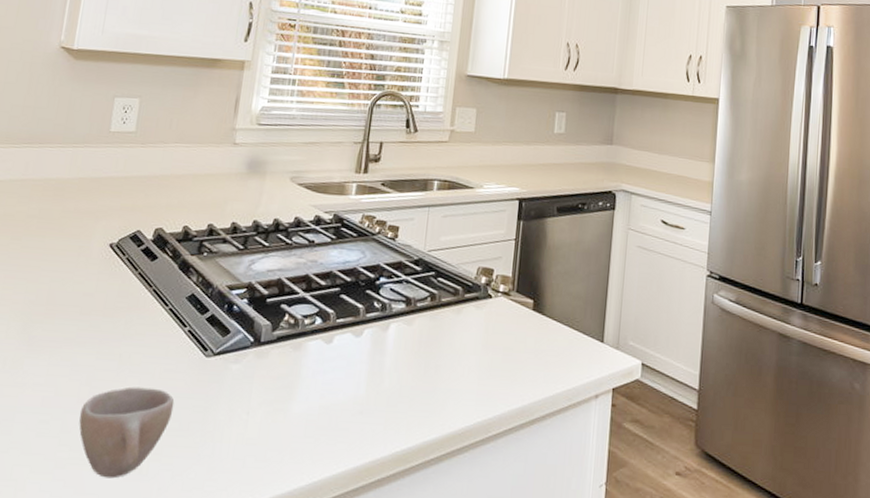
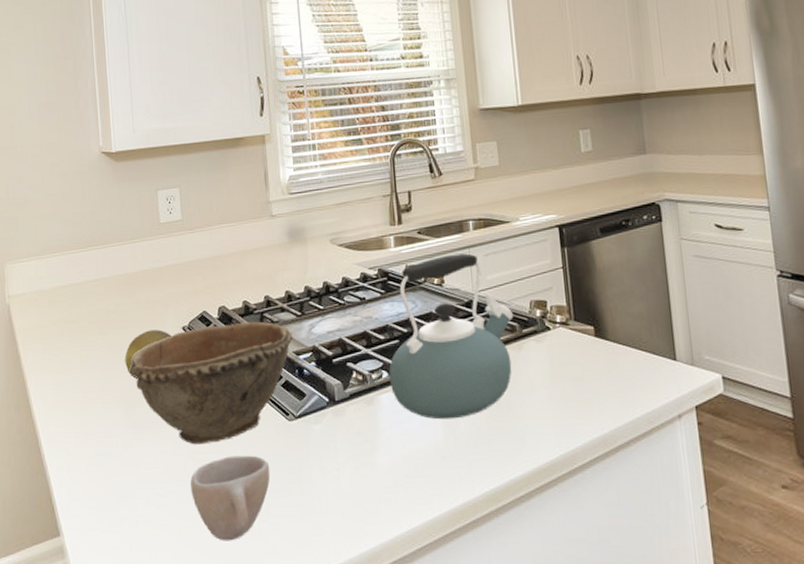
fruit: none [35,242,96,293] -> present [125,329,171,380]
bowl: none [36,247,230,372] -> present [128,321,293,445]
kettle: none [321,210,460,375] -> present [389,253,514,420]

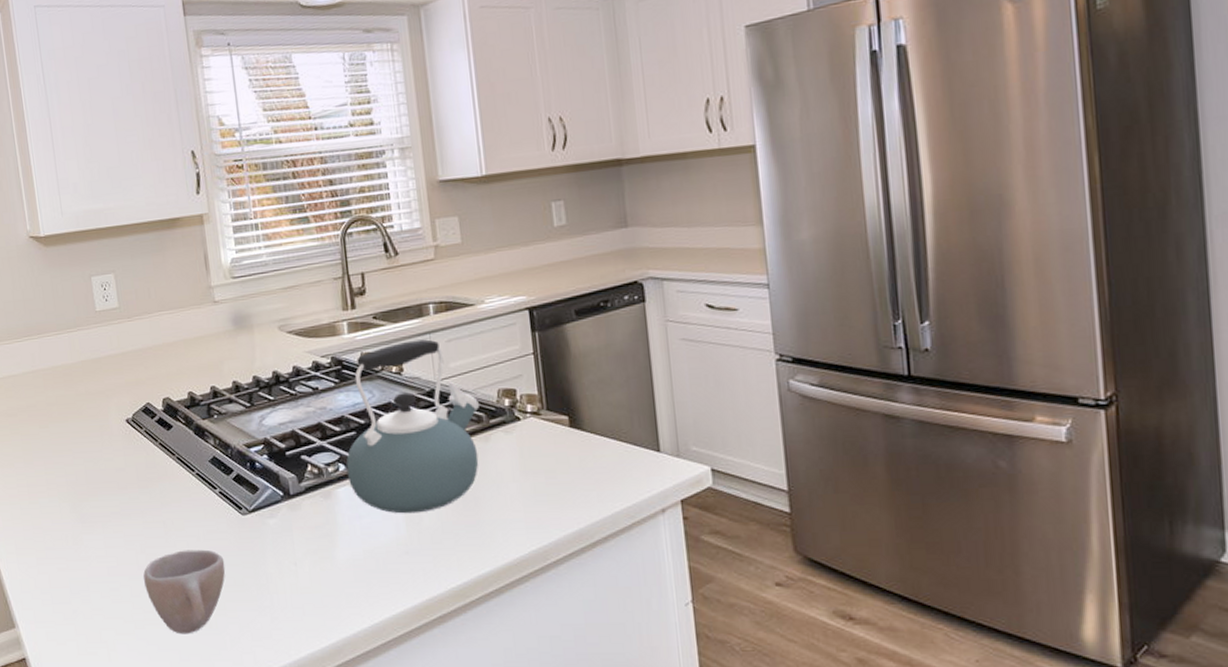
fruit: present [125,329,171,380] -> none [68,422,115,474]
bowl: present [128,321,293,445] -> none [72,413,243,539]

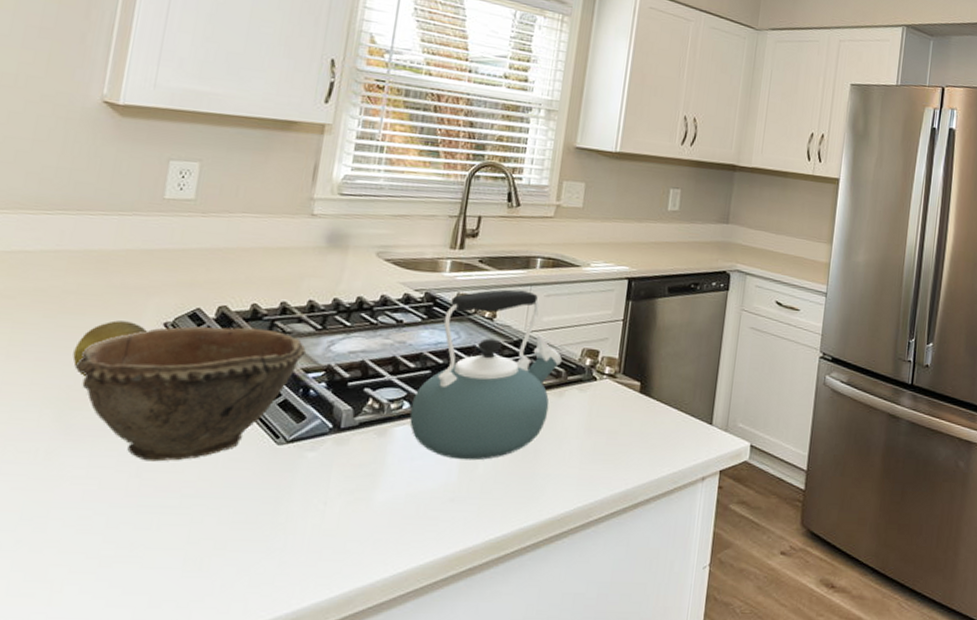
fruit: none [68,422,115,474] -> present [72,320,147,377]
bowl: none [72,413,243,539] -> present [74,326,306,462]
cup: present [143,549,226,635] -> none [127,477,241,576]

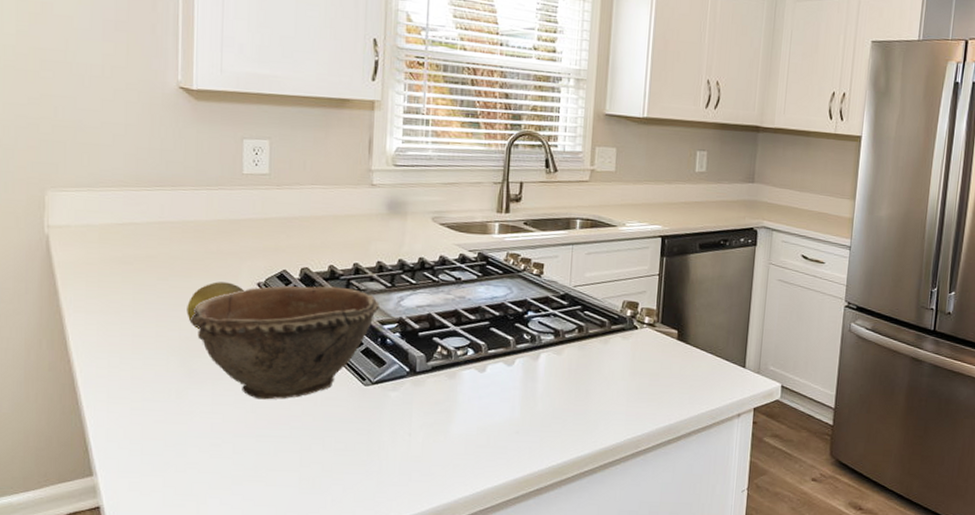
kettle: present [409,289,563,461] -> none [474,248,606,399]

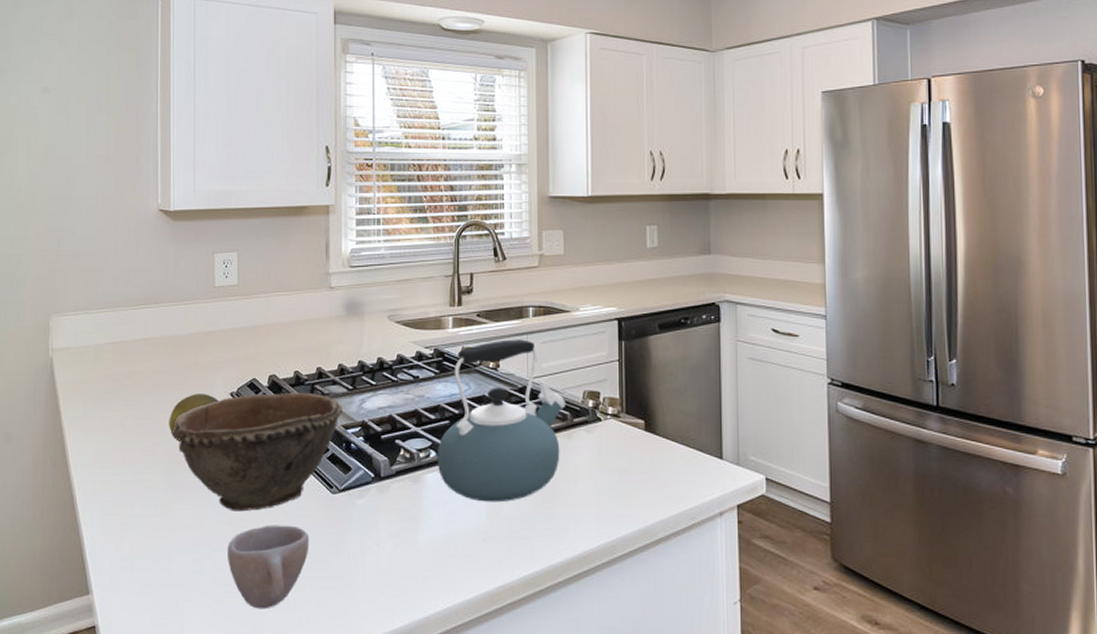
cup: none [250,413,339,492] -> present [228,525,310,609]
kettle: none [474,248,606,399] -> present [437,339,567,502]

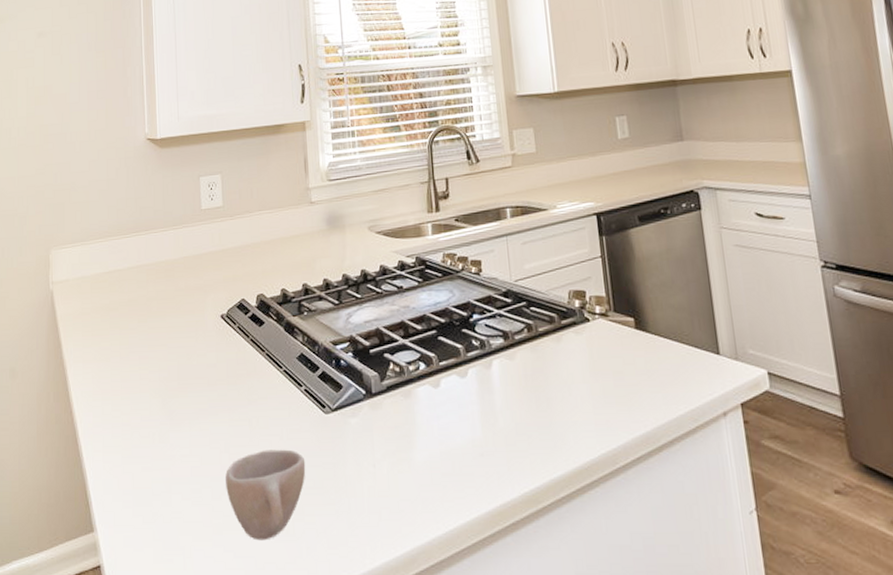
fruit: present [169,394,218,443] -> none [163,317,210,369]
bowl: present [171,392,343,512] -> none [166,310,330,438]
kettle: present [437,339,567,502] -> none [426,241,553,414]

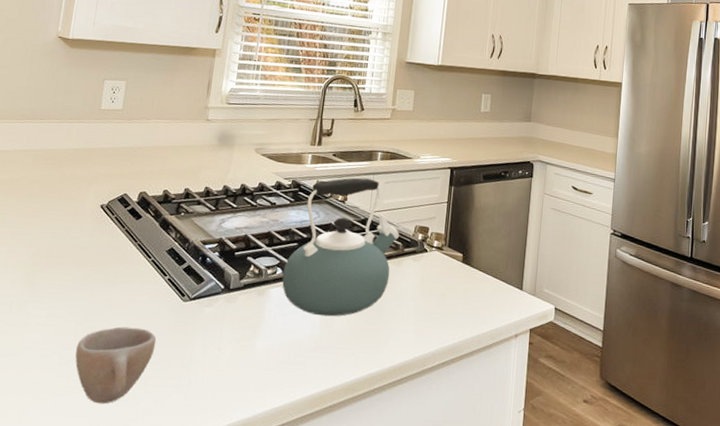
kettle: none [426,241,553,414] -> present [282,177,400,317]

